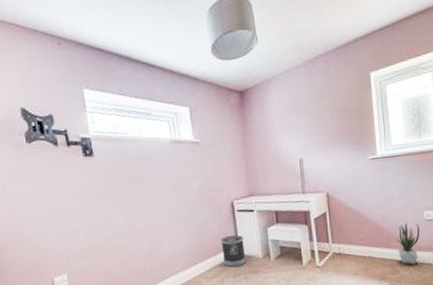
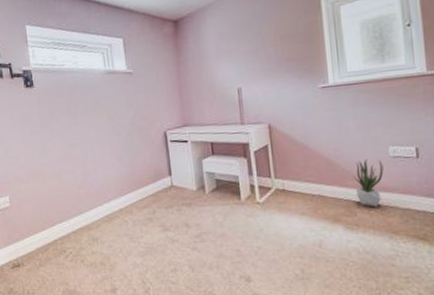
wastebasket: present [220,234,247,268] -> none [153,165,180,199]

